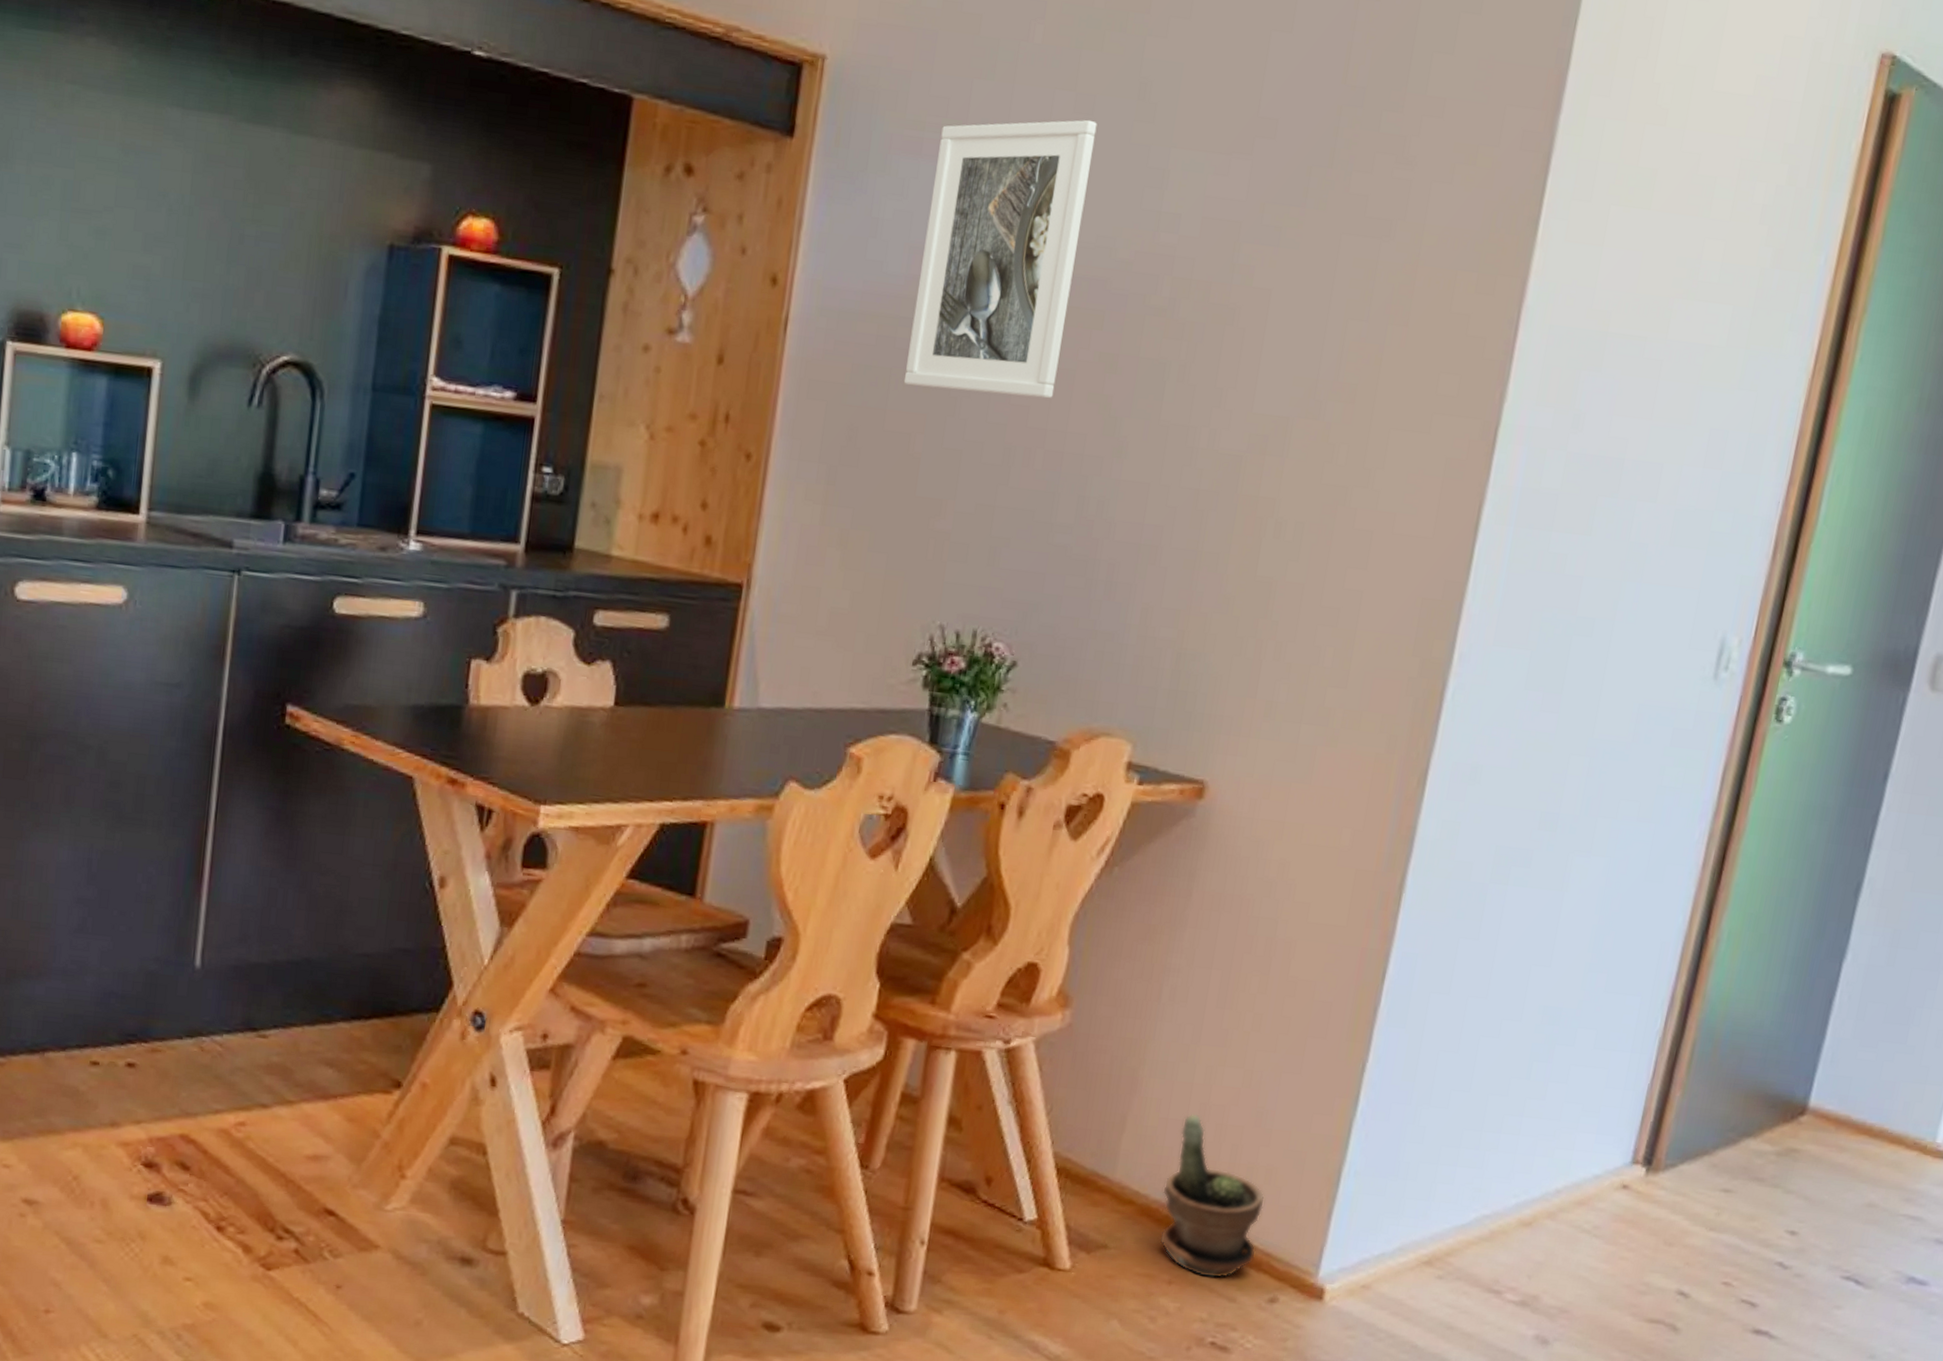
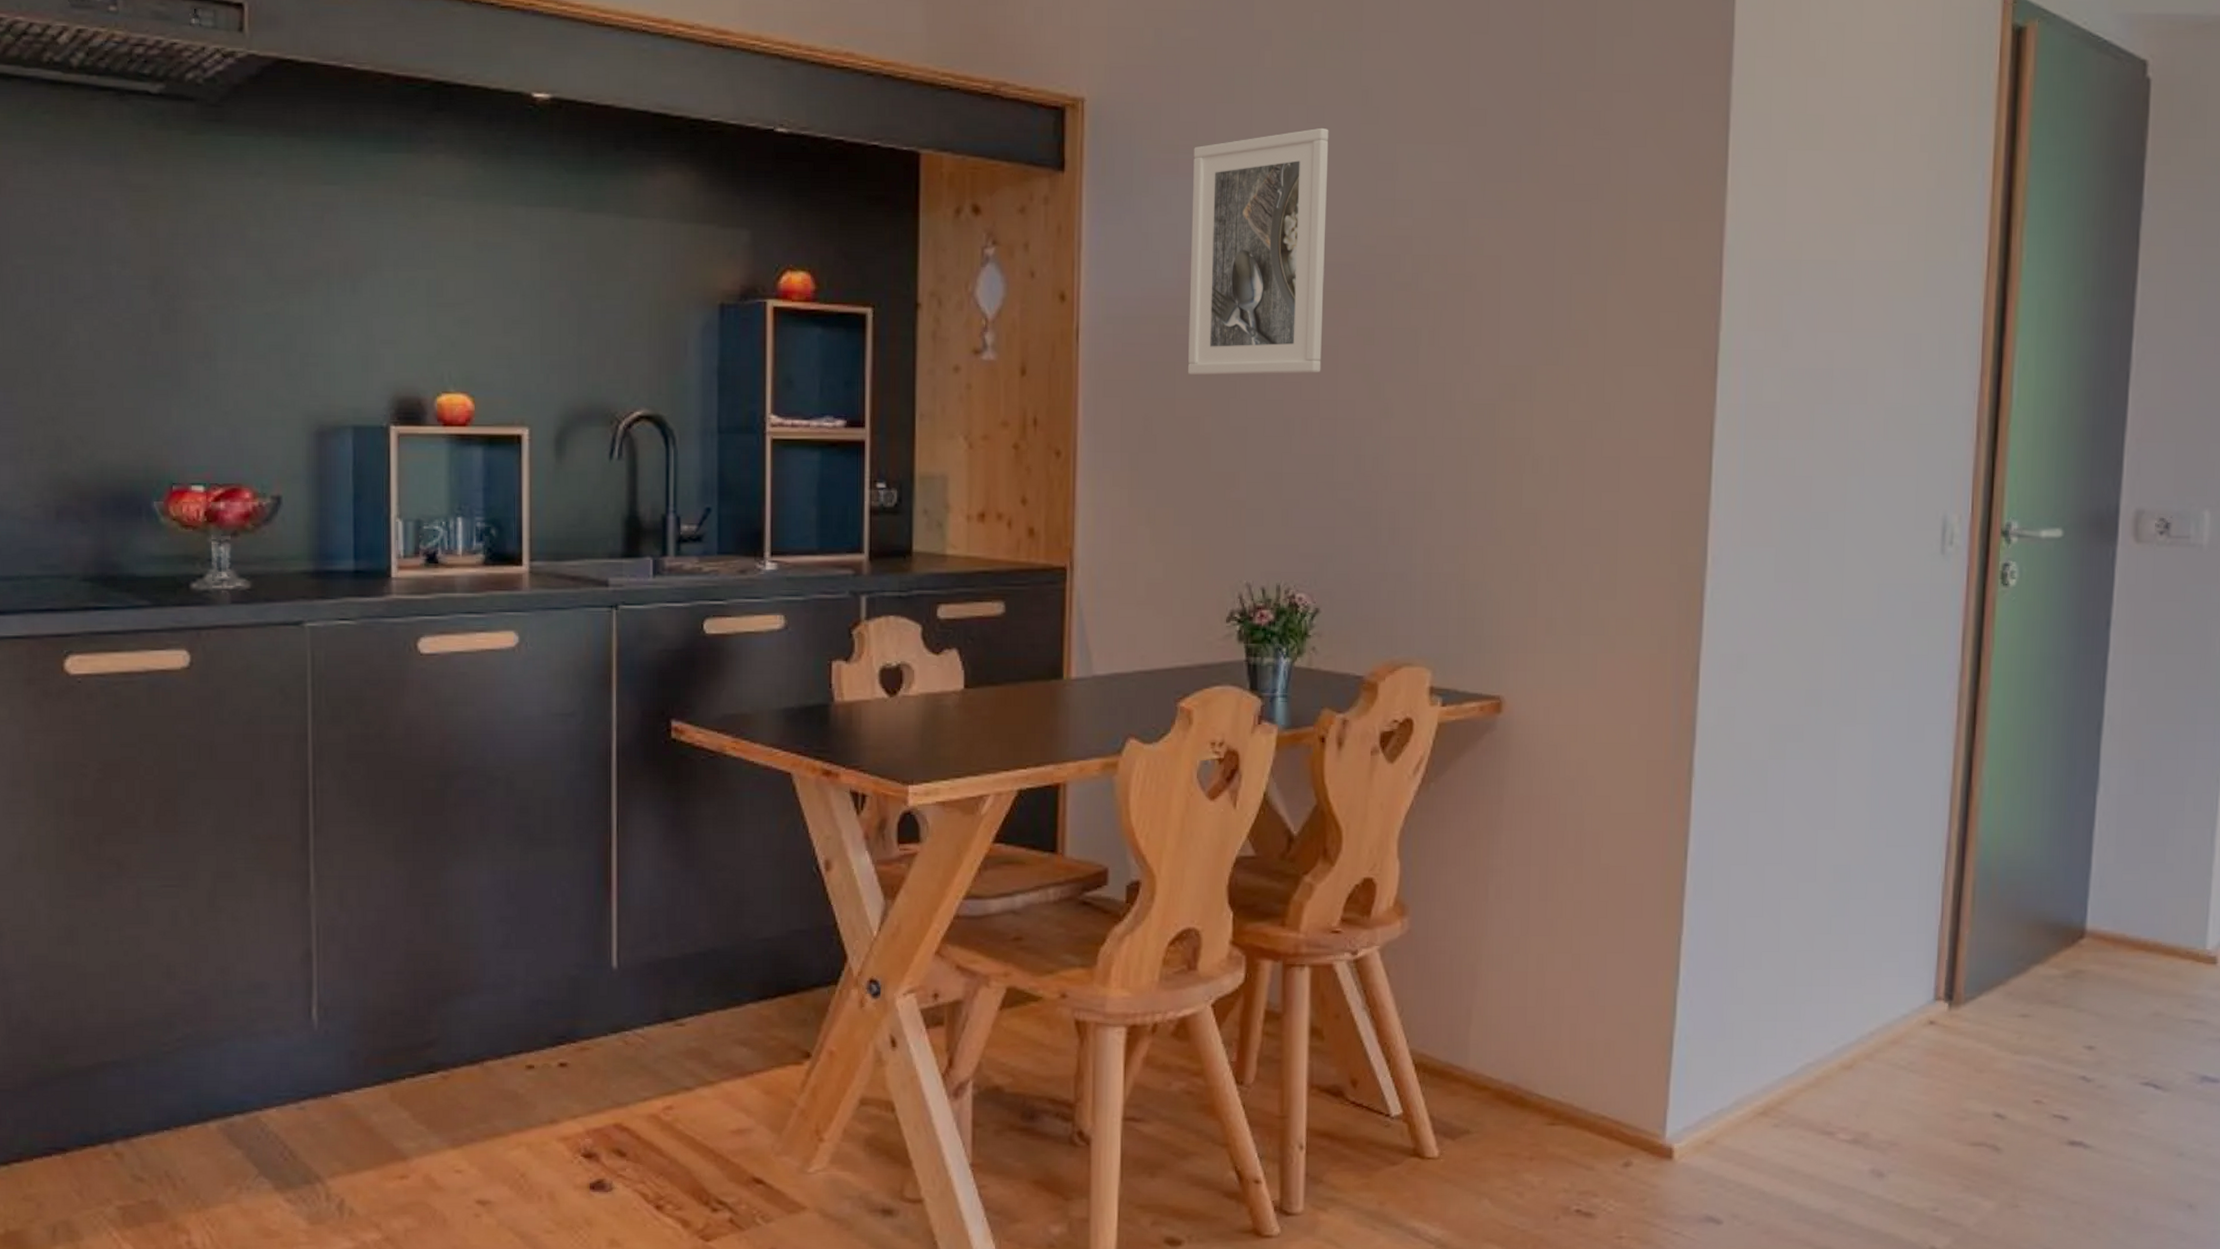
potted plant: present [1160,1113,1265,1279] -> none [1513,1000,1607,1150]

